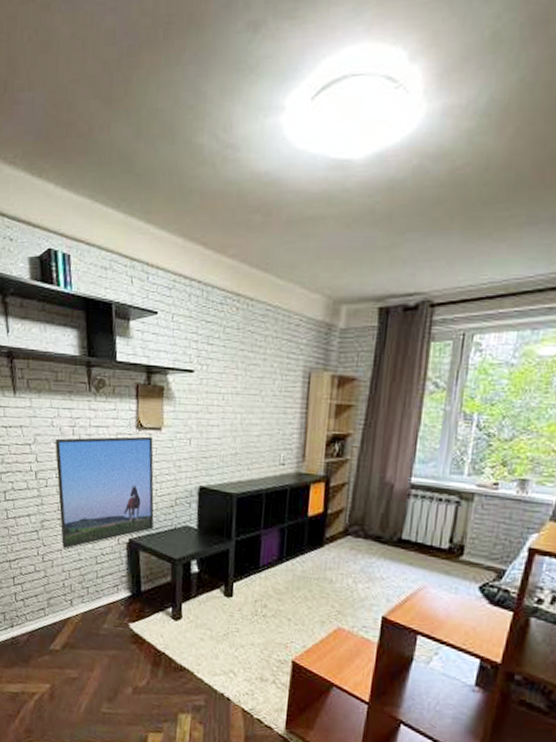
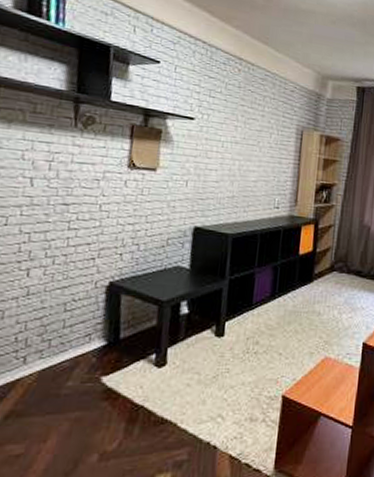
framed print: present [55,436,154,549] -> none [19,172,147,296]

